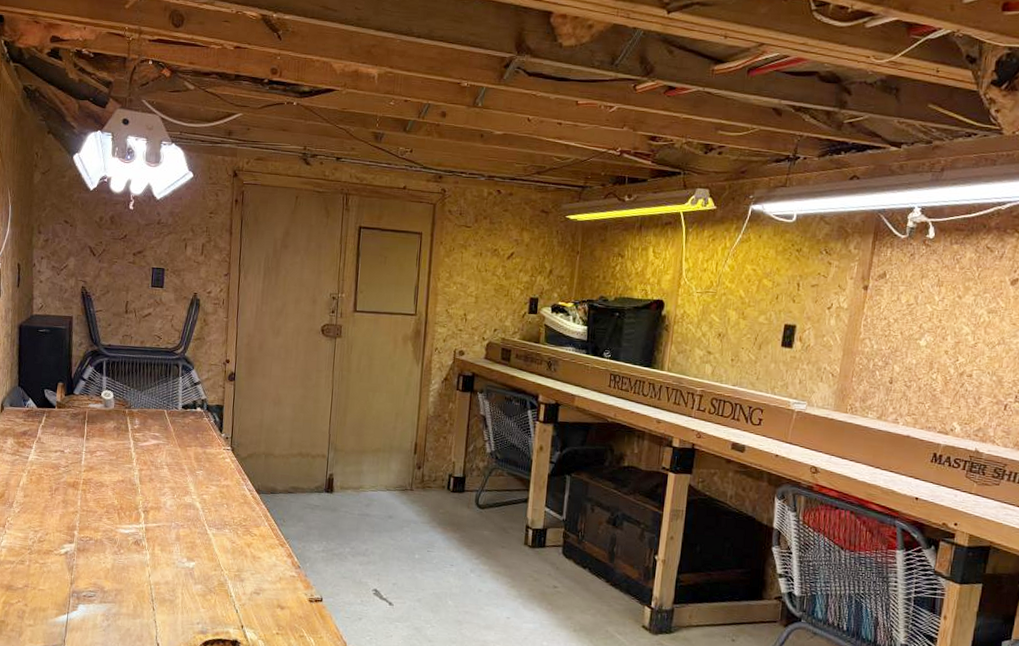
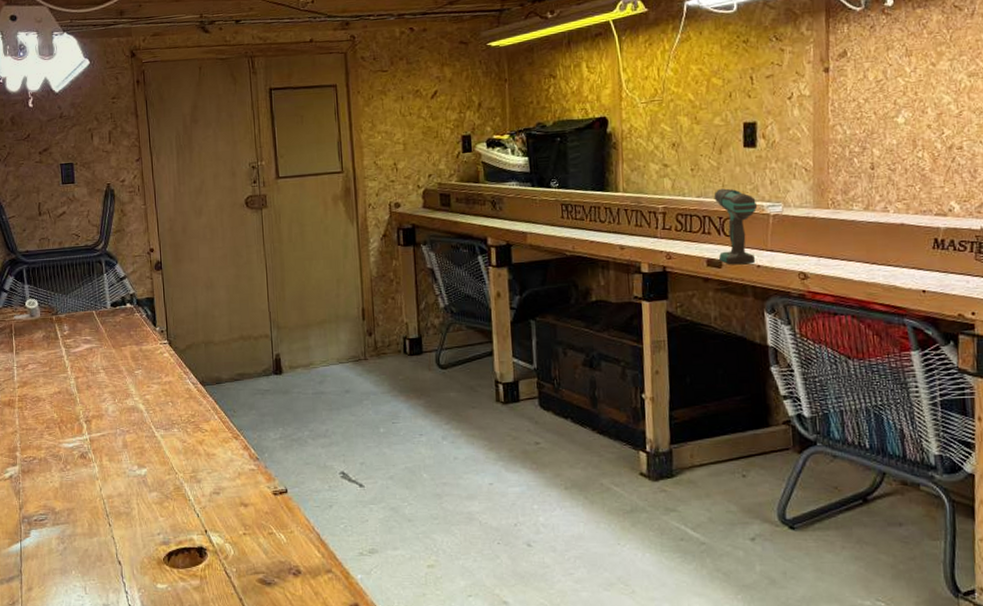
power drill: none [743,381,785,452] -> present [713,188,758,265]

